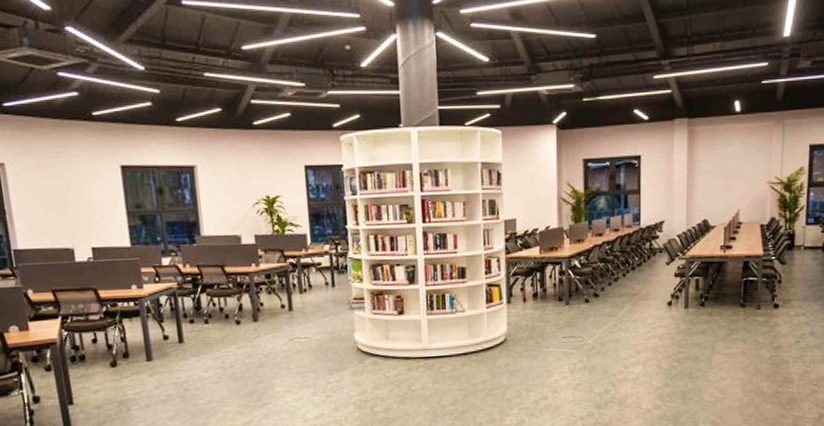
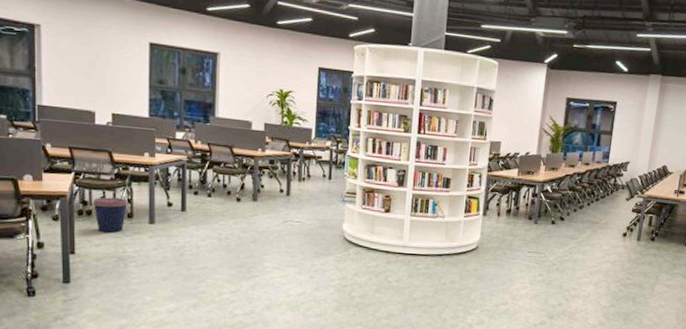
coffee cup: none [84,337,122,377] -> present [92,197,128,233]

